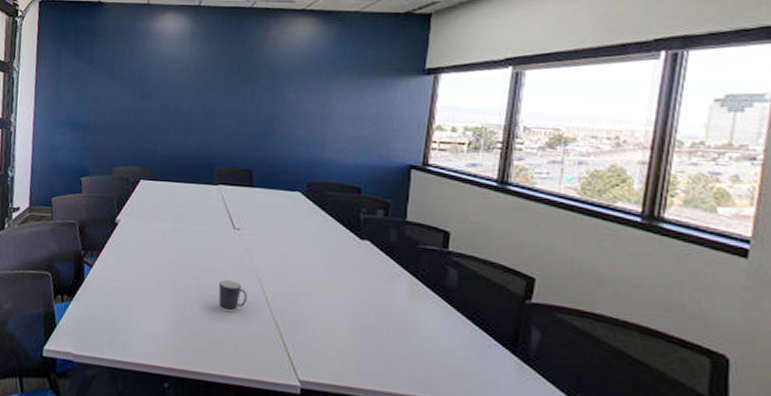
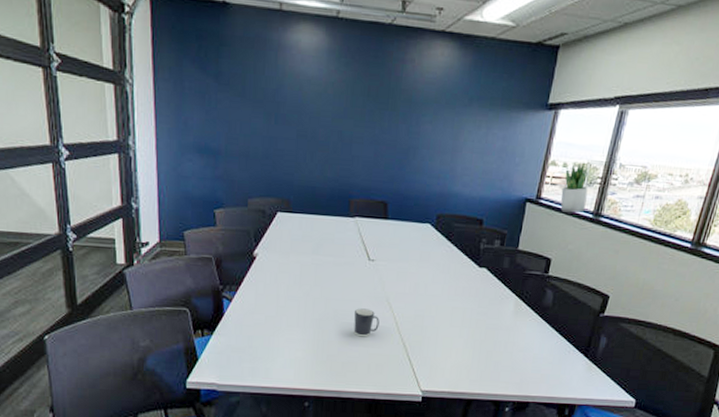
planter: none [453,126,487,181] -> present [560,162,589,213]

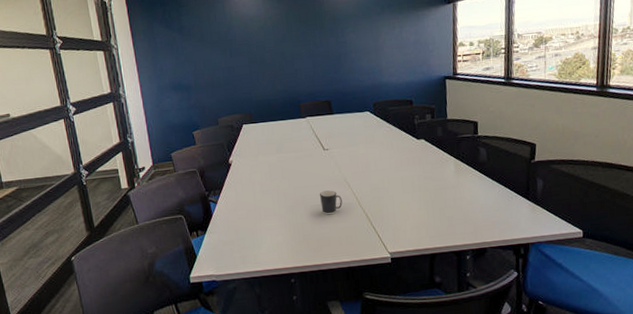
planter: present [560,162,589,213] -> none [472,39,497,82]

